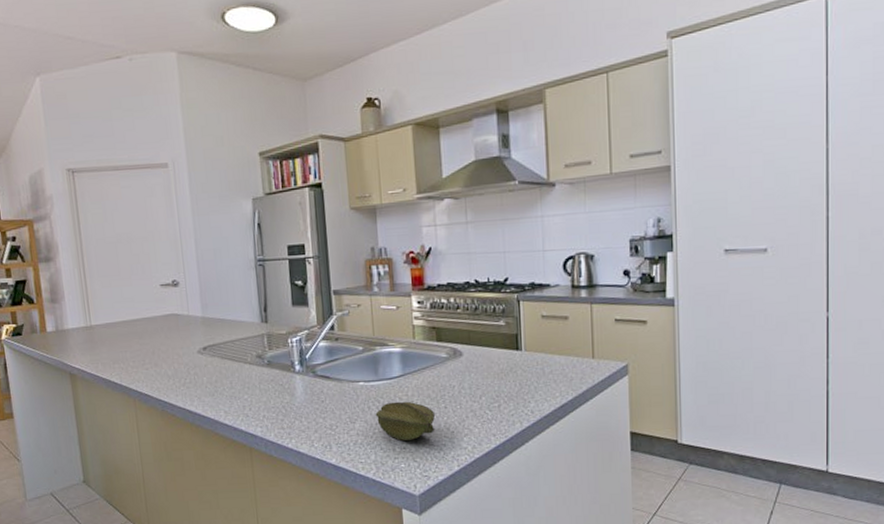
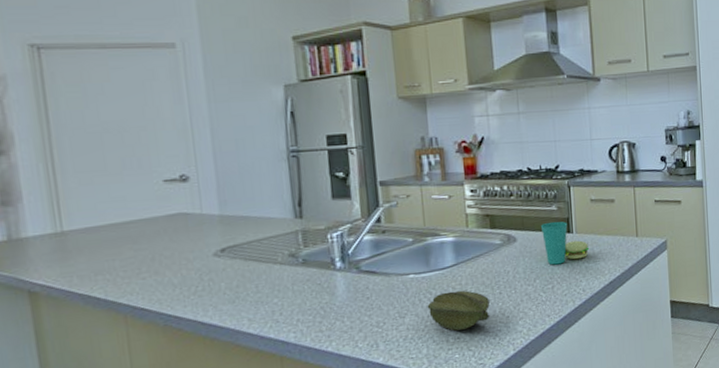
cup: none [487,337,540,383] -> present [540,221,590,265]

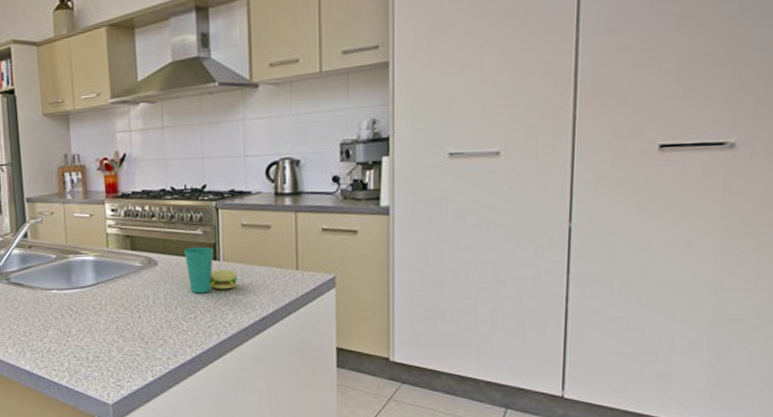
fruit: present [427,290,490,331] -> none [68,310,129,349]

